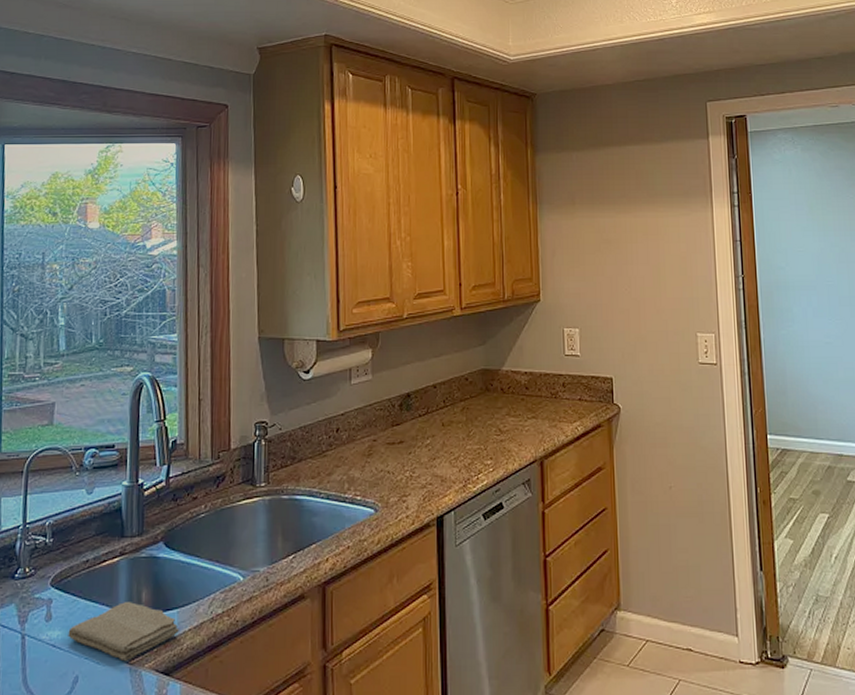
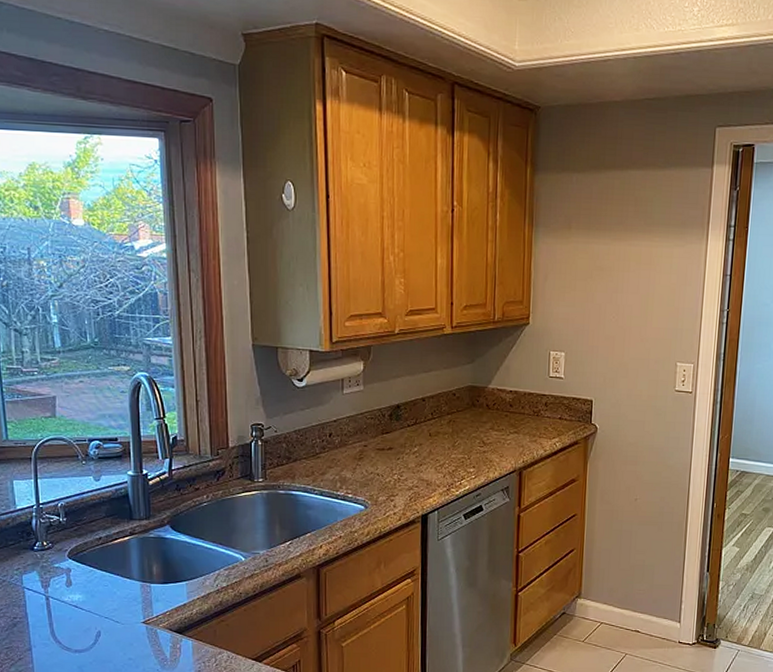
washcloth: present [68,602,179,660] -> none [88,574,188,621]

